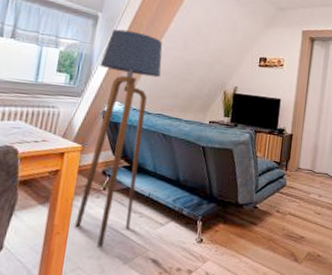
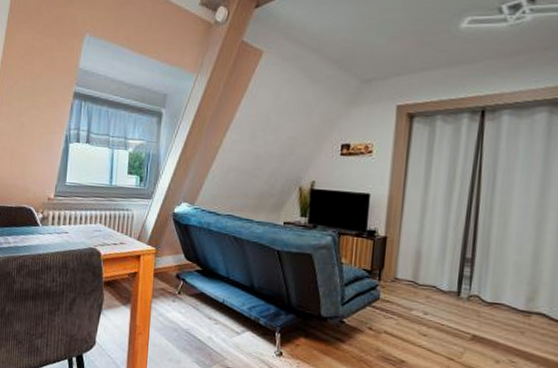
floor lamp: present [75,29,163,248] -> none [155,124,229,352]

